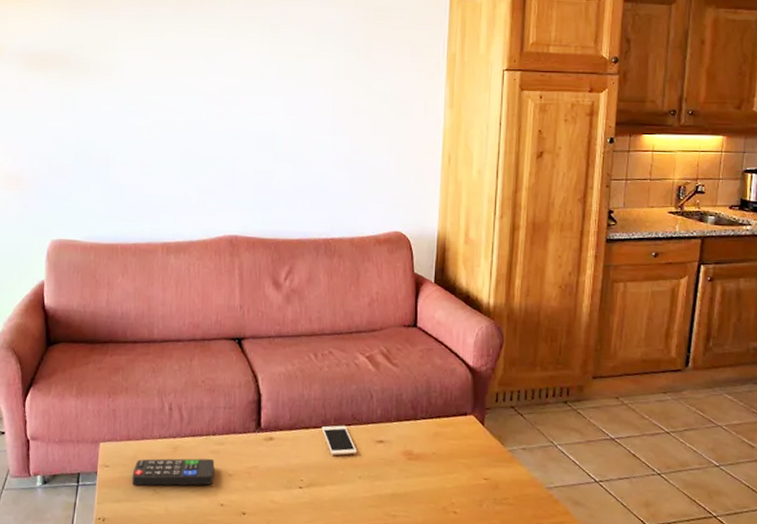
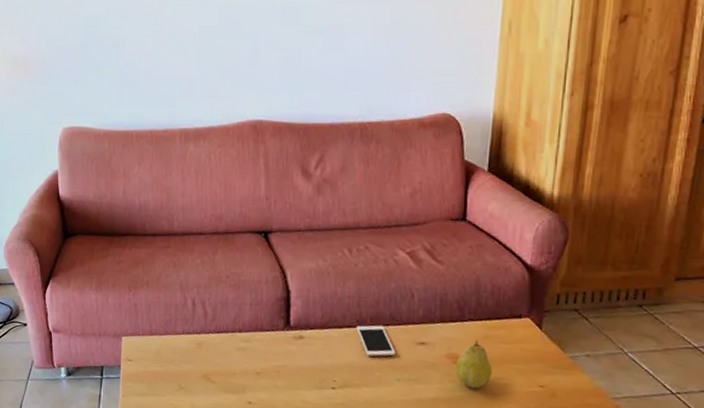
remote control: present [132,458,215,486] -> none [156,354,242,383]
fruit: none [410,436,442,483] -> present [455,339,492,389]

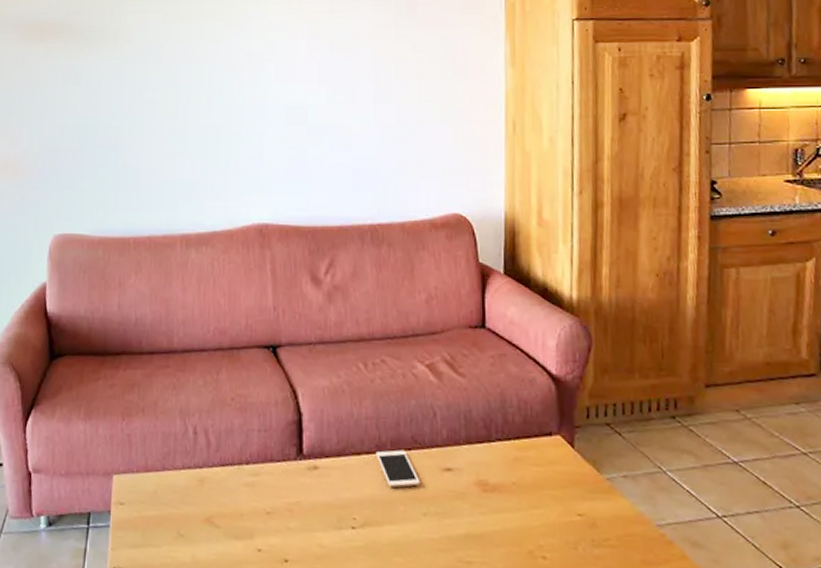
fruit: present [455,339,492,389] -> none [486,462,526,521]

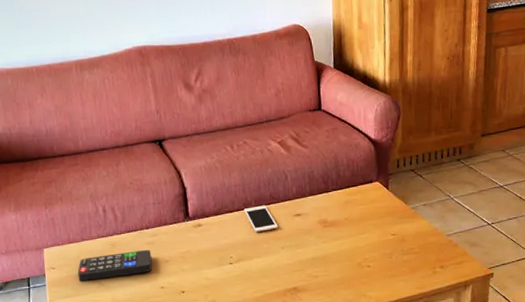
remote control: none [152,492,249,528] -> present [77,249,152,281]

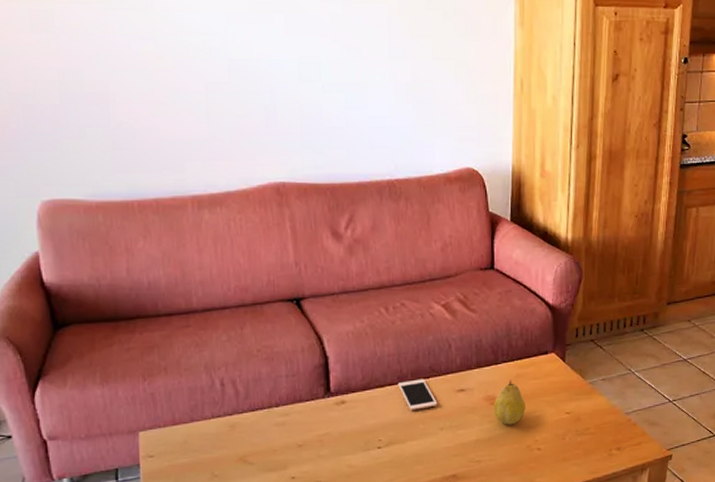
remote control: present [77,249,152,281] -> none [184,431,282,472]
fruit: none [326,205,355,245] -> present [493,379,525,425]

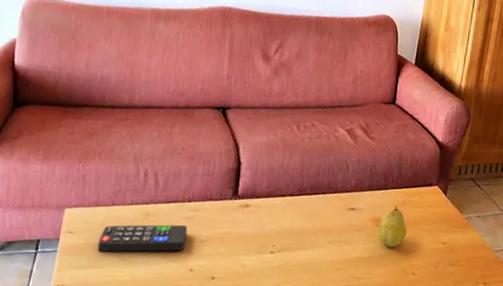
remote control: none [184,431,282,472] -> present [97,224,188,252]
cell phone: present [397,378,438,410] -> none [297,193,330,222]

